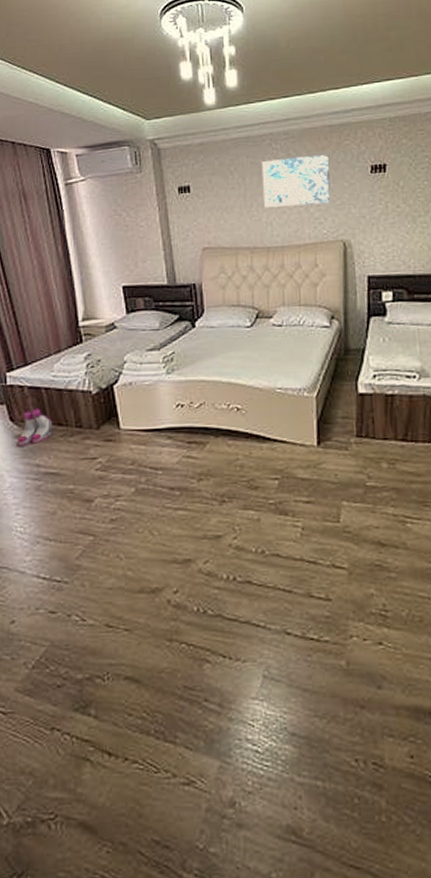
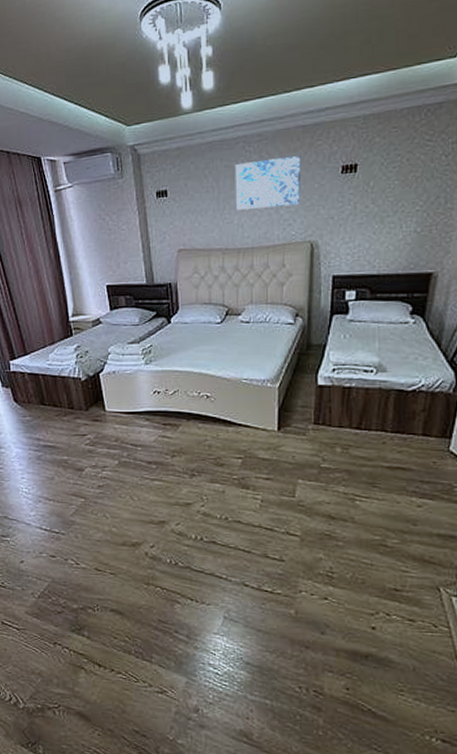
boots: present [16,408,53,446] -> none [20,391,49,423]

